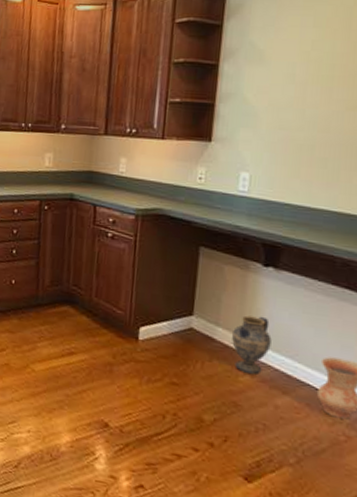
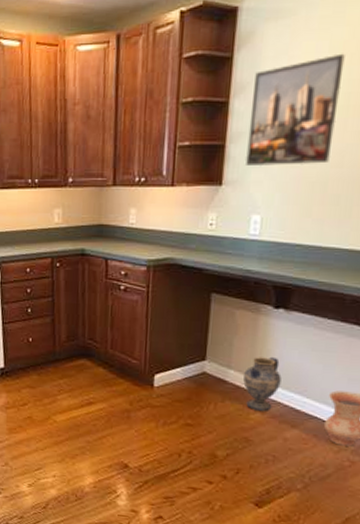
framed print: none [235,28,329,128] -> present [246,53,345,167]

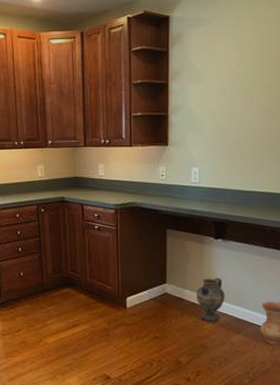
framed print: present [246,53,345,167] -> none [184,51,247,132]

